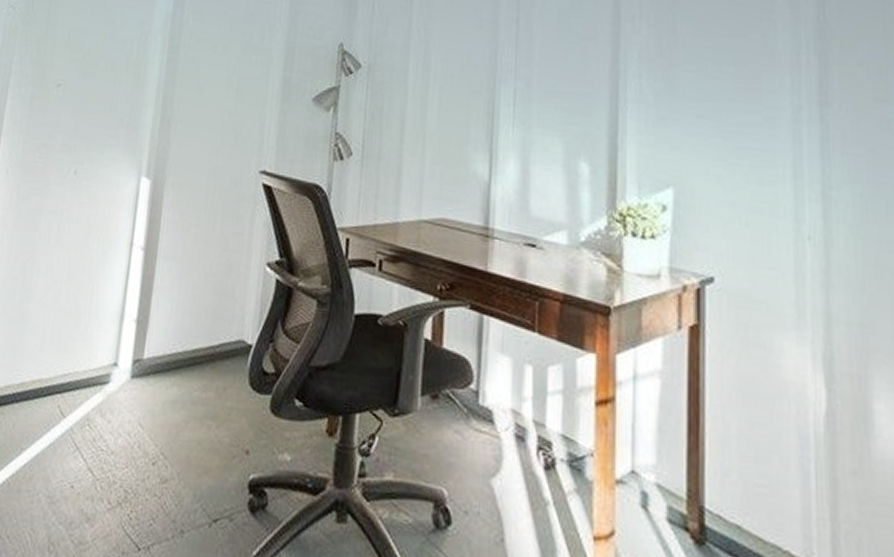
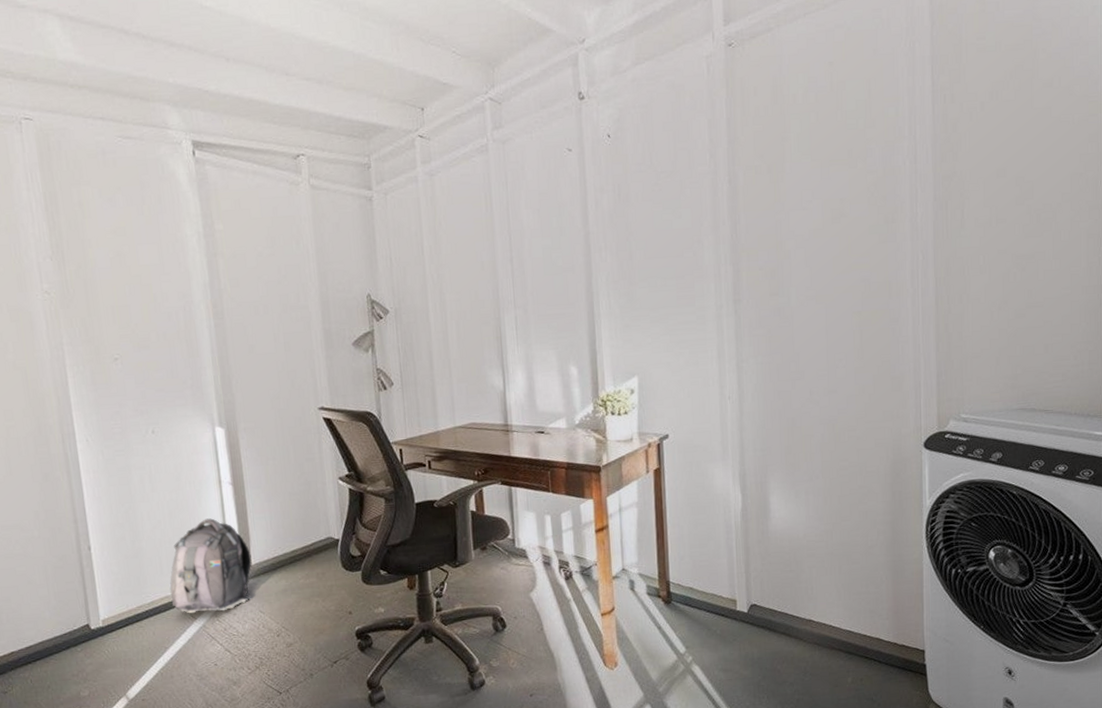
backpack: none [42,288,146,415] -> present [170,518,252,614]

